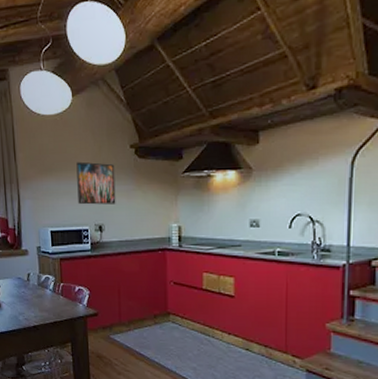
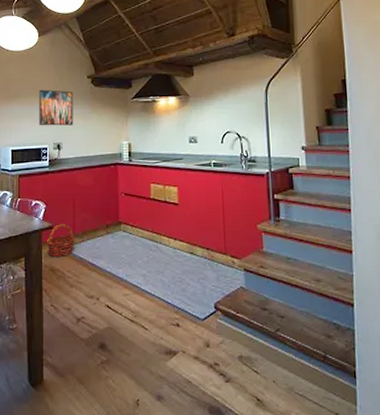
basket: none [93,312,122,344] -> present [47,224,75,257]

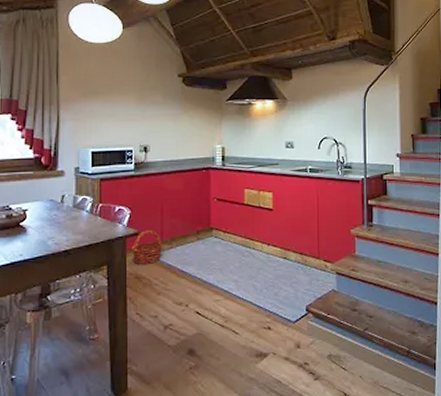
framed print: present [39,89,74,126] -> none [123,87,162,127]

